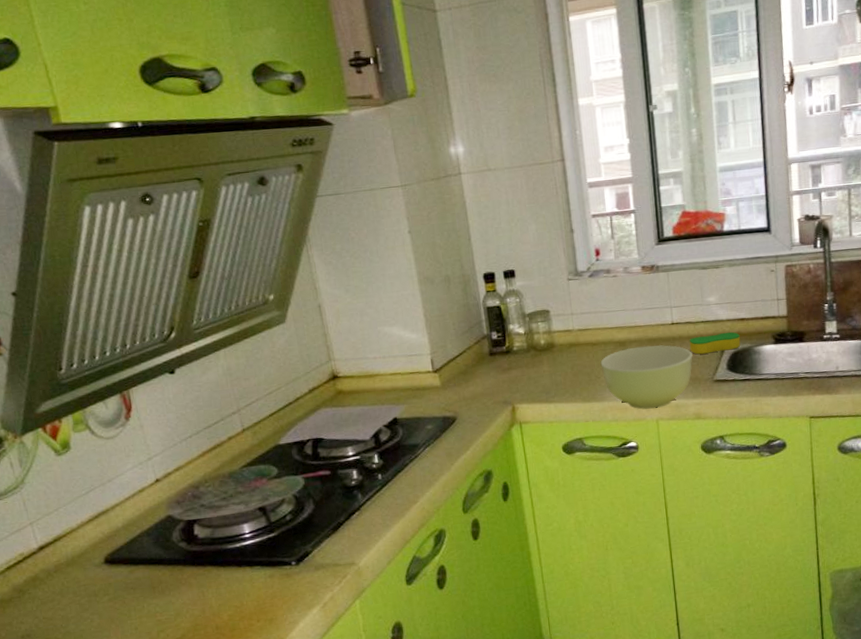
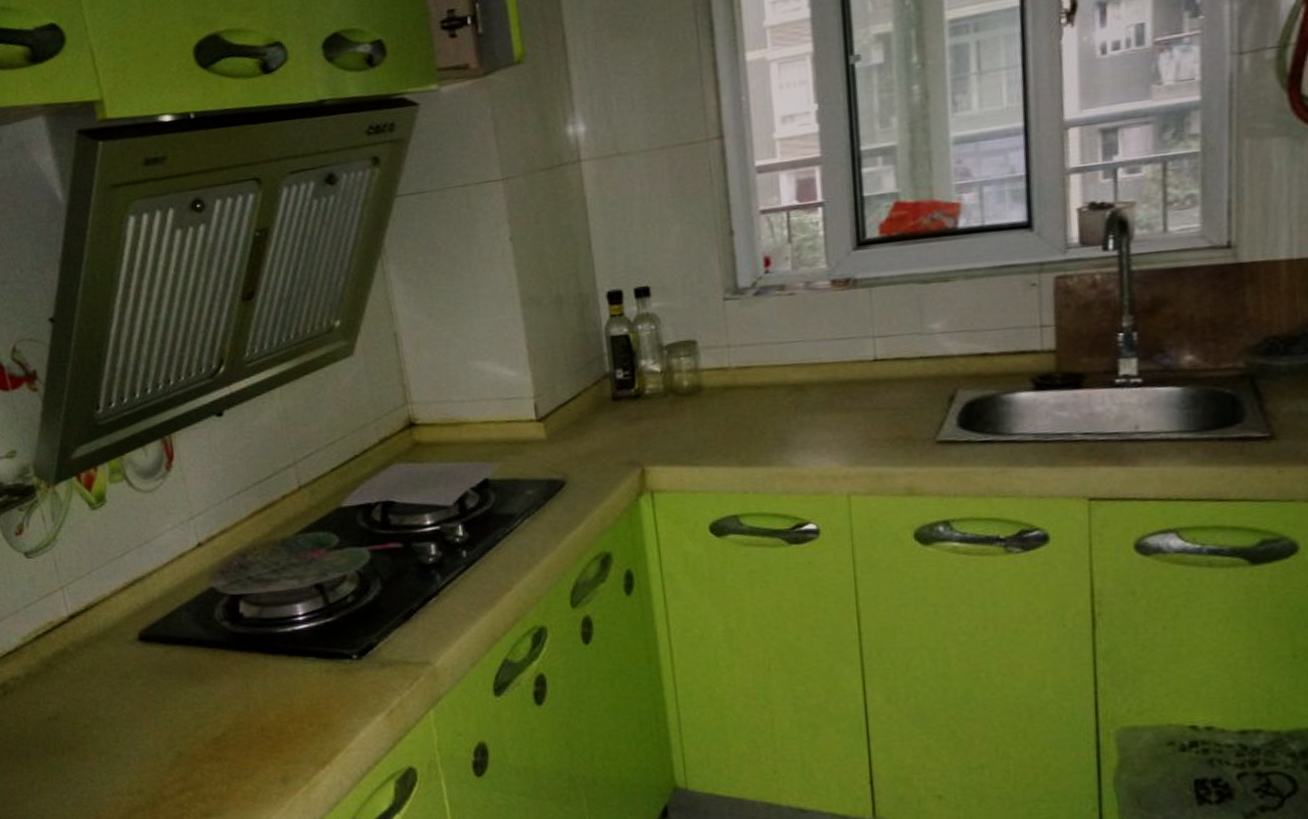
bowl: present [600,345,693,410] -> none [767,390,905,480]
sponge: present [689,332,741,355] -> none [900,372,980,404]

